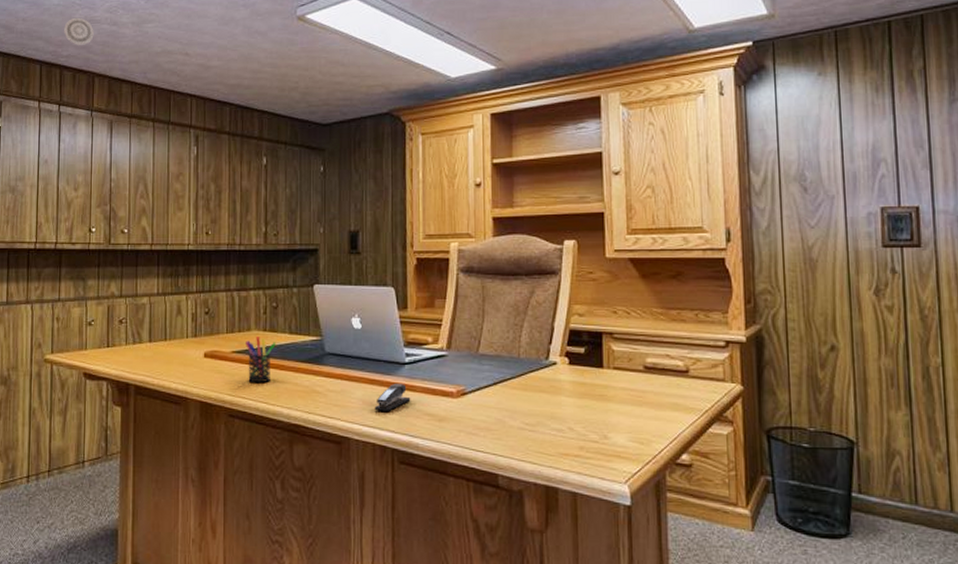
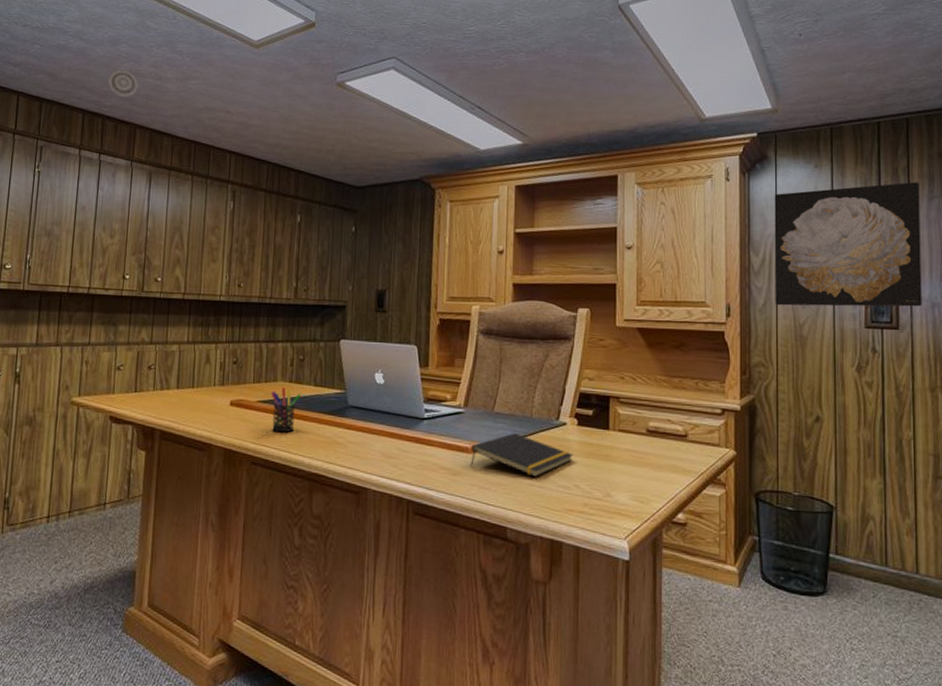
stapler: present [374,384,411,411] -> none [392,438,428,464]
notepad: none [456,374,566,420] -> present [471,432,574,477]
wall art: none [774,84,947,227] -> present [774,182,922,307]

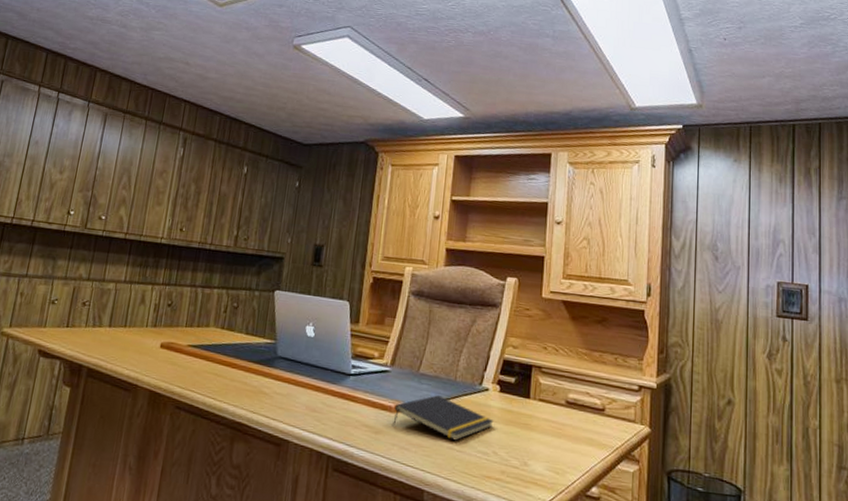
smoke detector: present [108,69,138,97] -> none [74,15,104,41]
pen holder: present [271,387,302,433] -> none [199,333,232,379]
wall art: present [774,182,922,307] -> none [693,182,830,301]

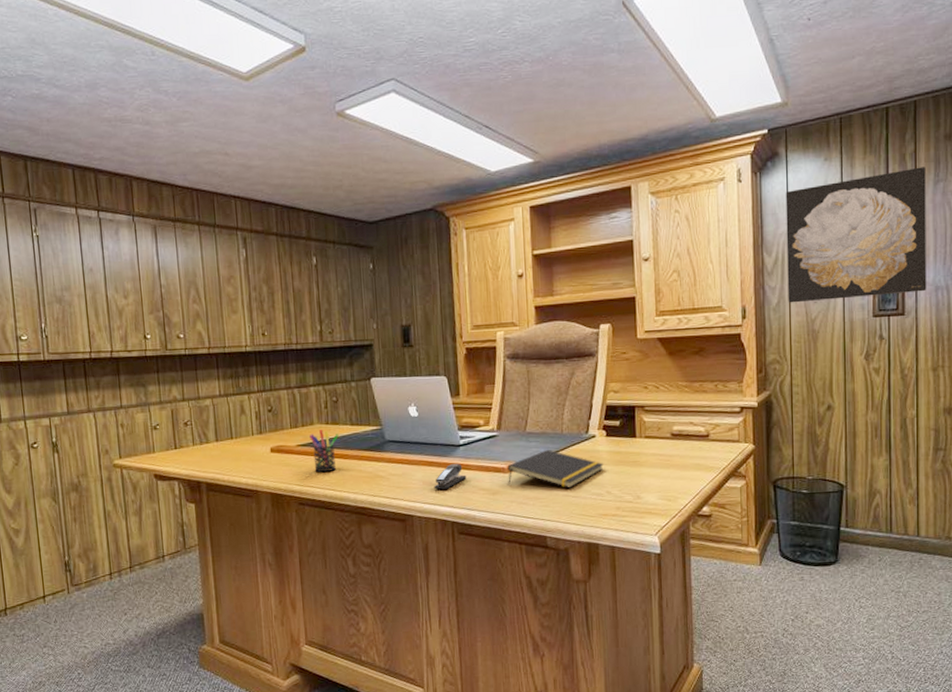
pen holder: none [199,333,232,379] -> present [310,429,340,473]
stapler: none [316,393,352,419] -> present [434,464,467,490]
wall art: none [693,182,830,301] -> present [785,167,927,303]

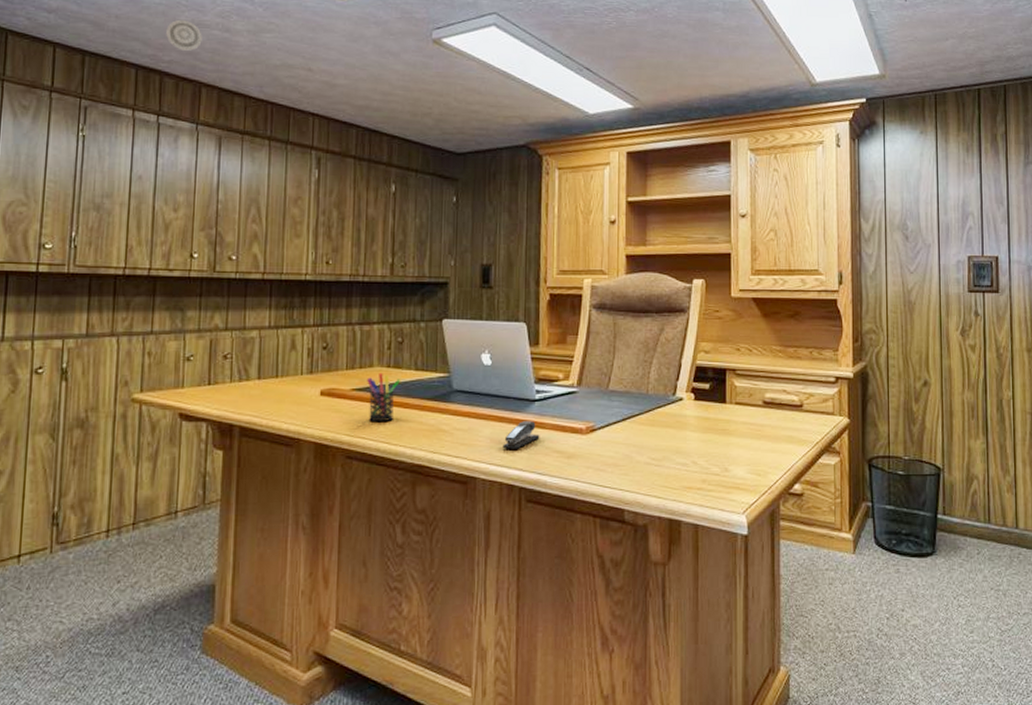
smoke detector: none [93,117,127,147] -> present [166,19,202,51]
notepad: present [507,449,604,488] -> none [585,410,691,455]
wall art: present [785,167,927,303] -> none [883,148,1020,272]

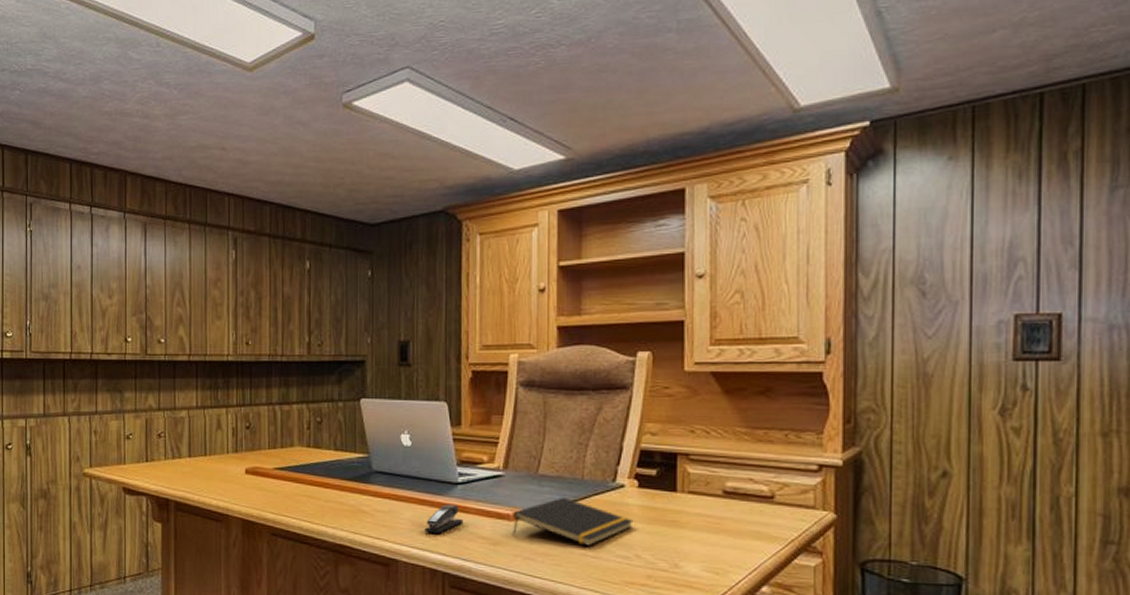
smoke detector: present [166,19,202,51] -> none [94,110,125,141]
pen holder: present [367,373,401,423] -> none [288,453,321,502]
notepad: none [585,410,691,455] -> present [513,496,634,546]

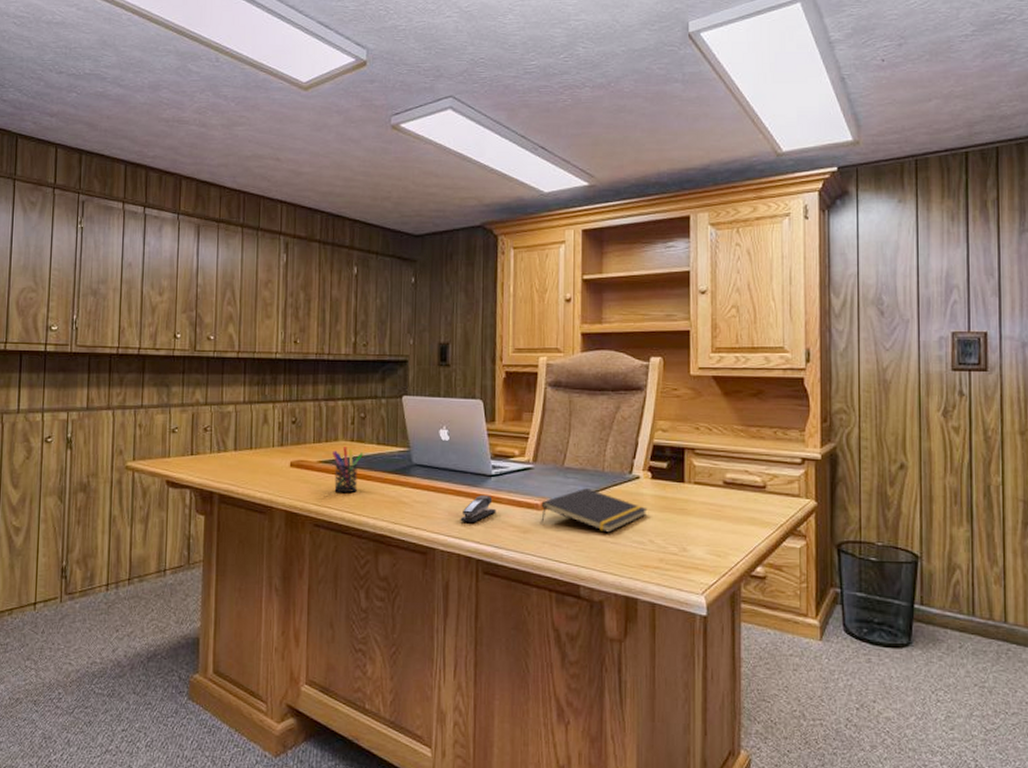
pen holder: none [288,453,321,502] -> present [333,447,364,493]

